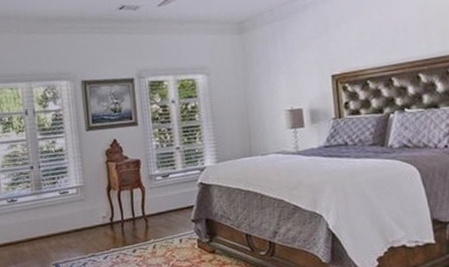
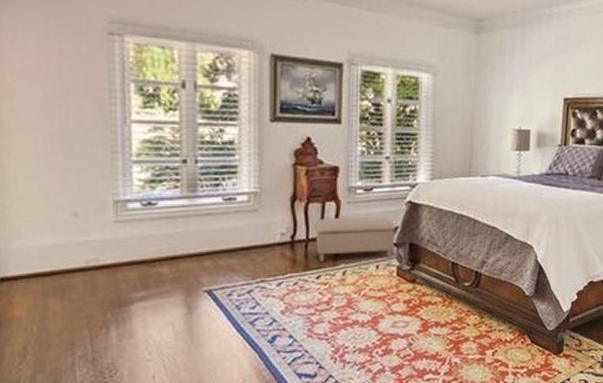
ottoman: none [126,198,193,239] -> present [314,217,397,263]

